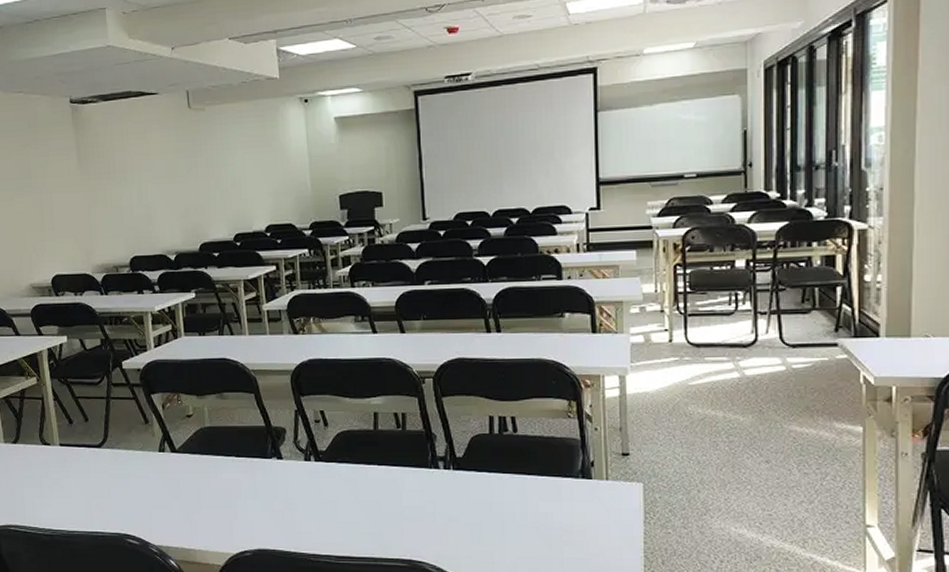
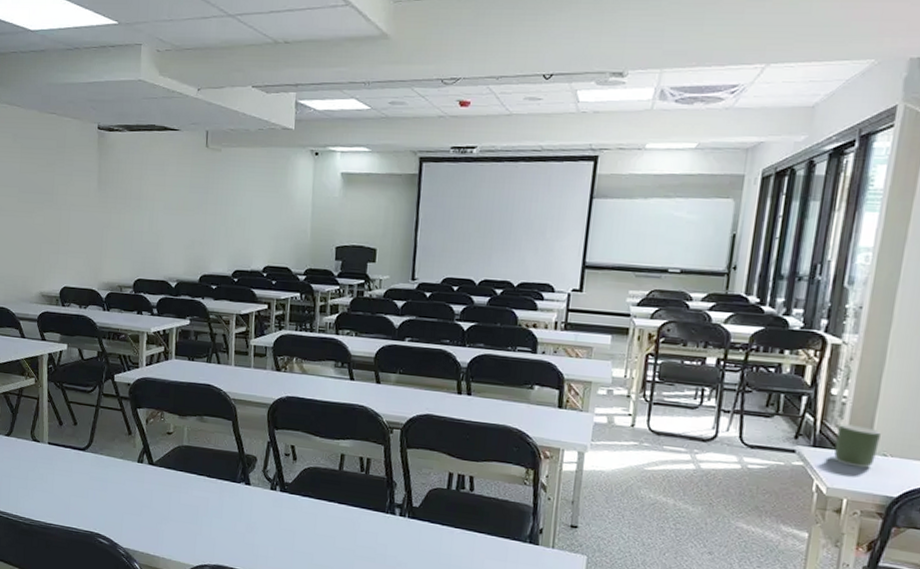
mug: none [877,309,919,352] -> present [834,424,881,468]

